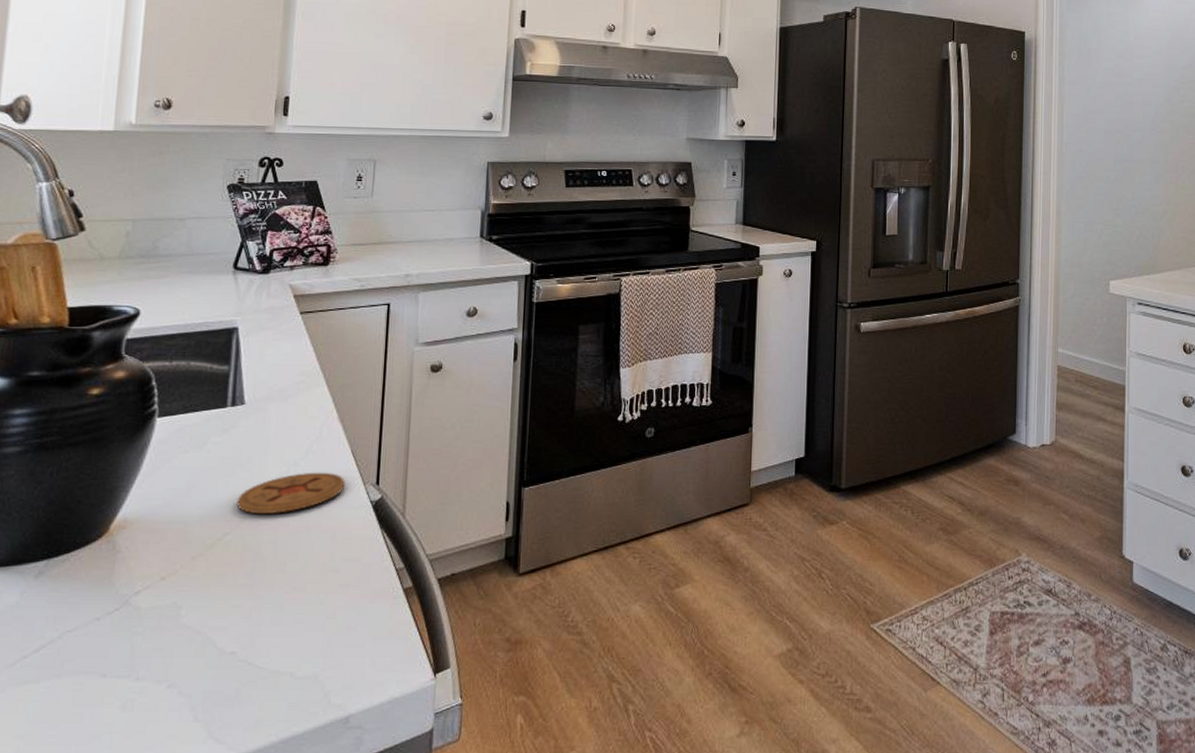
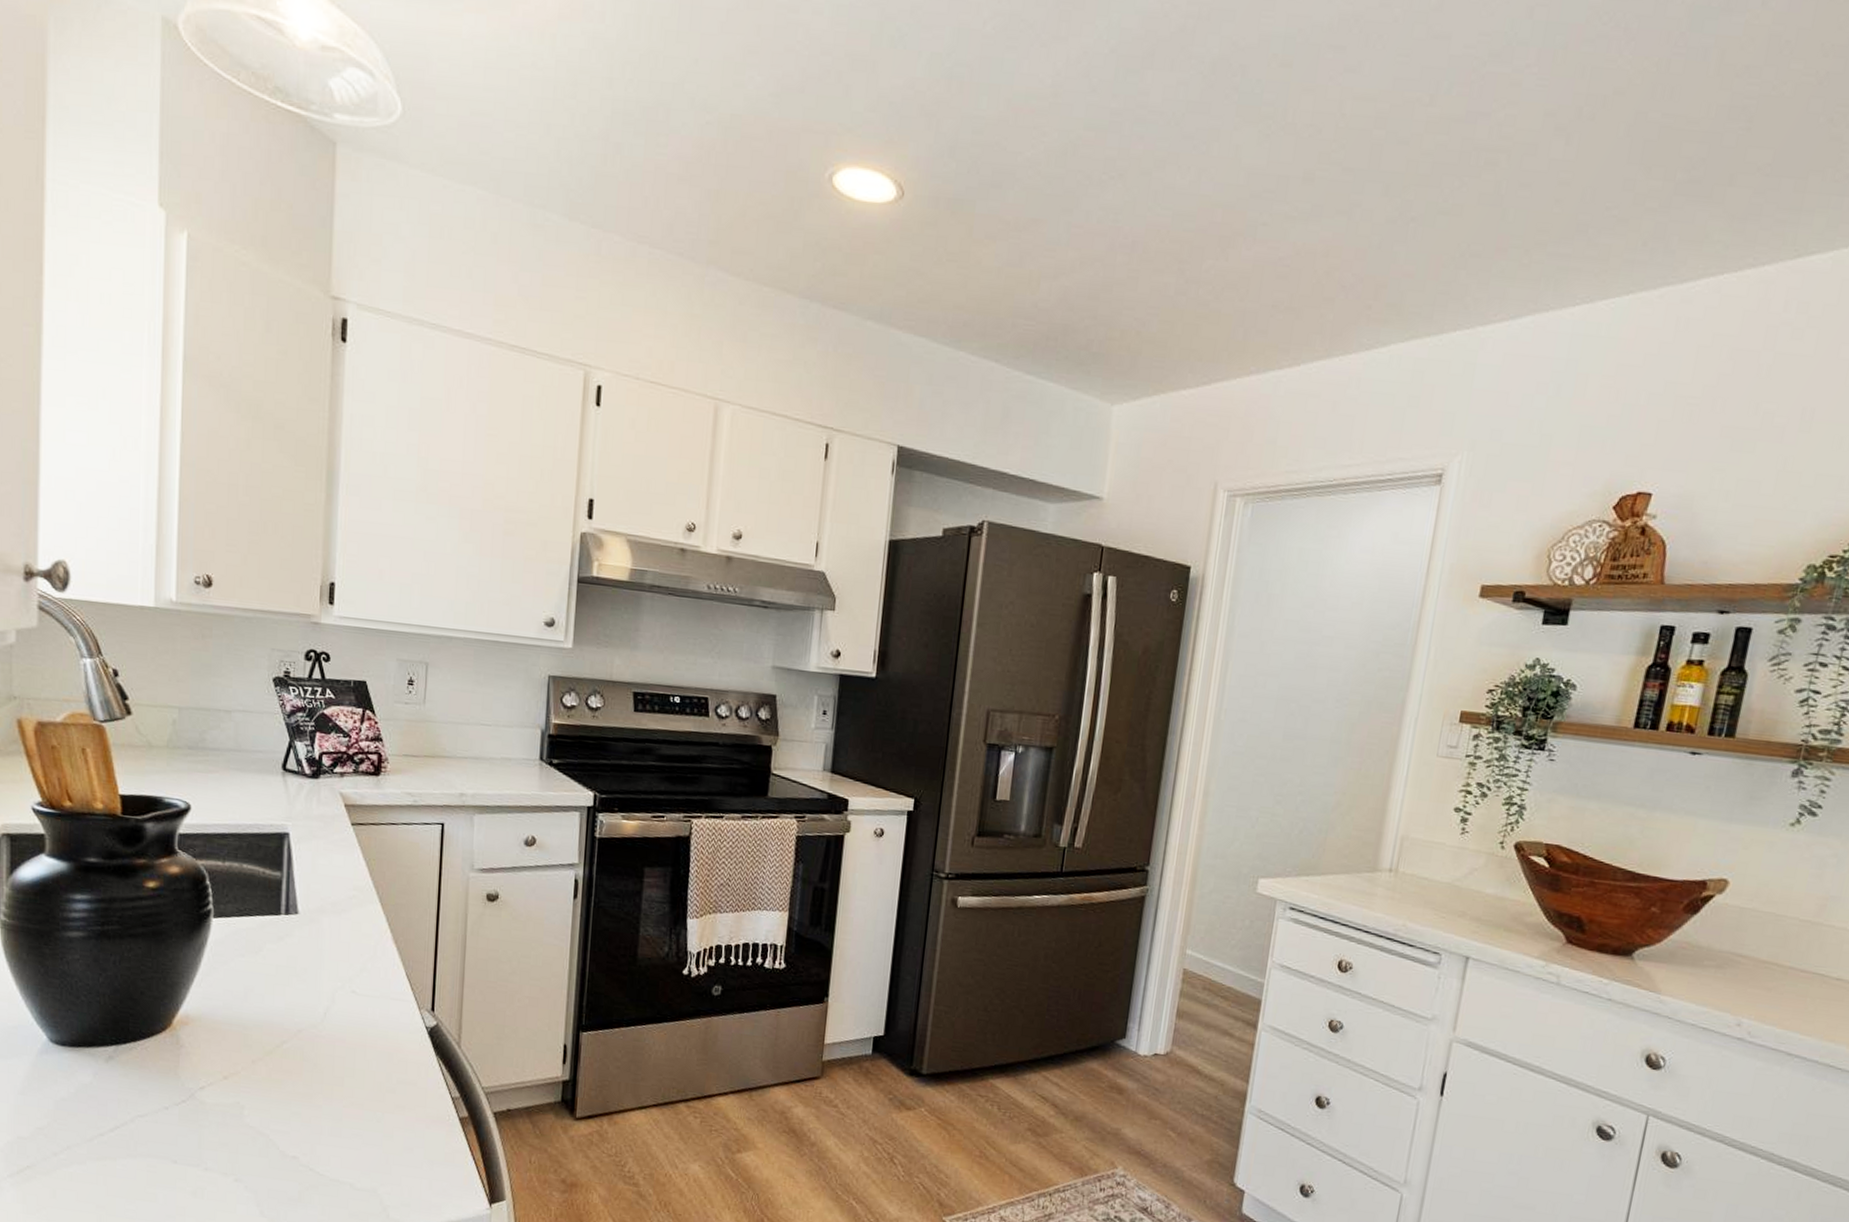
coaster: present [237,472,345,515] -> none [294,990,400,1029]

